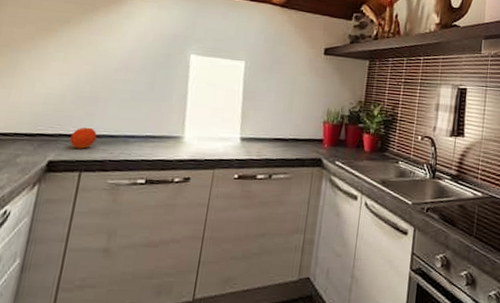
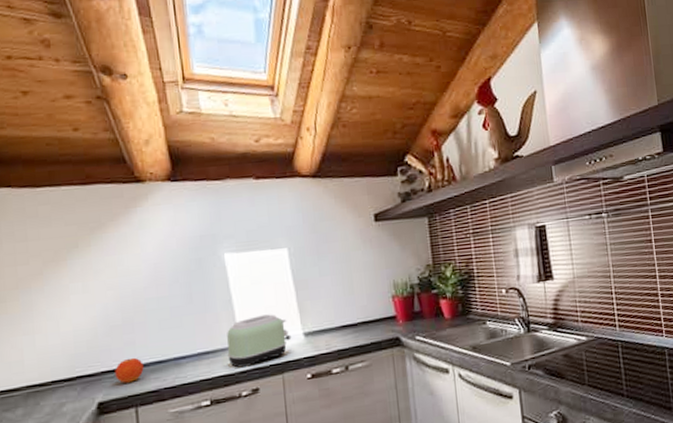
toaster: none [170,114,230,157] -> present [227,314,292,368]

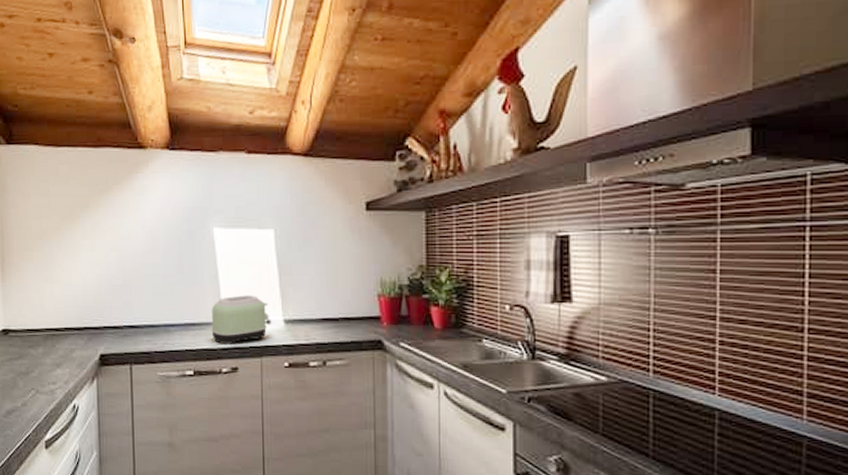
fruit: present [115,357,144,383] -> none [115,317,139,341]

